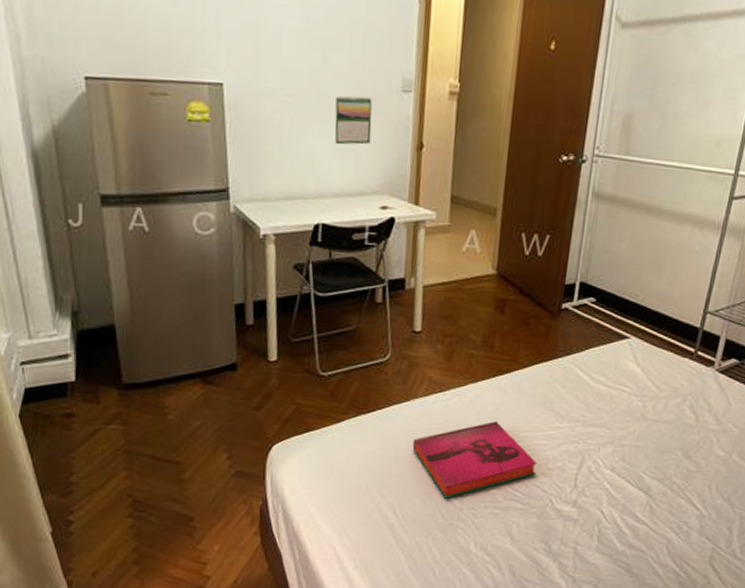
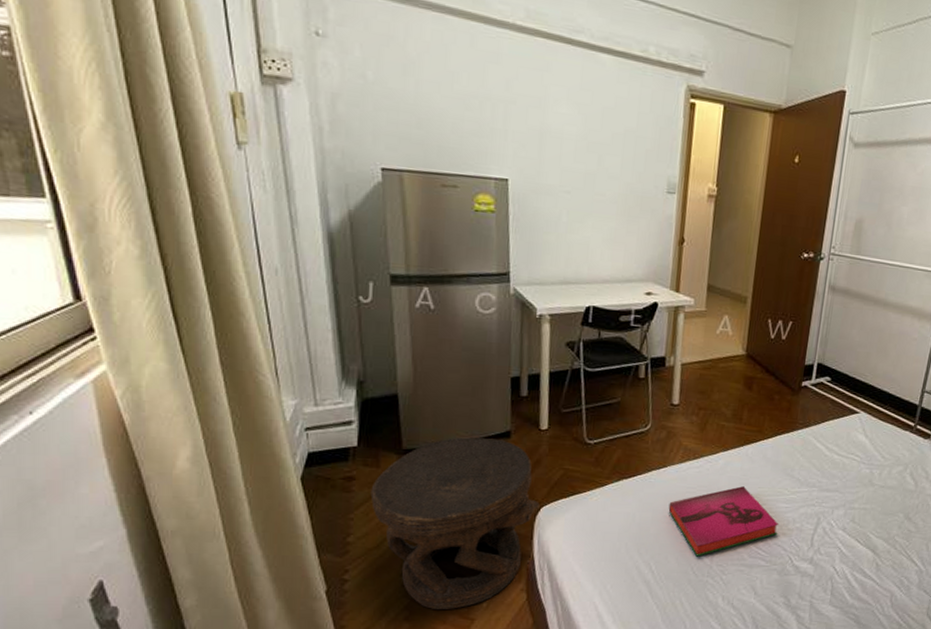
side table: none [92,370,271,554] -> present [370,437,540,610]
calendar: present [334,95,372,145] -> none [606,194,641,238]

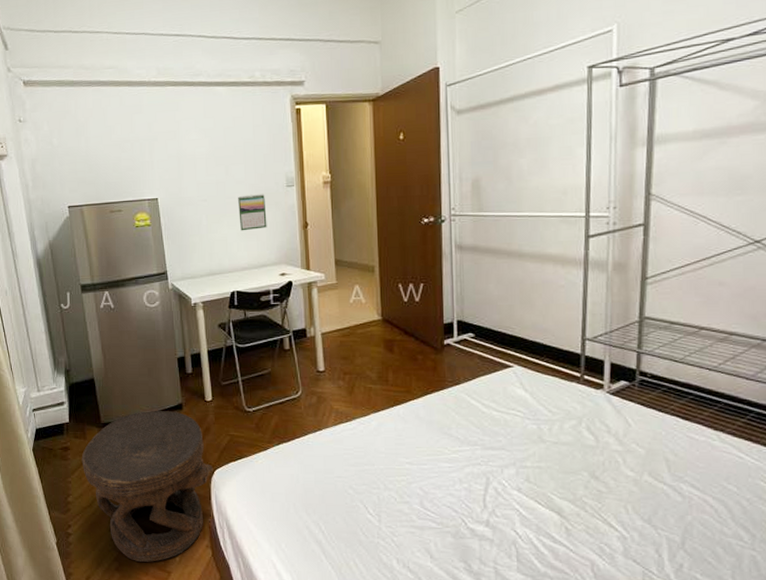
calendar: none [606,194,641,238] -> present [238,194,267,231]
hardback book: present [668,486,778,557] -> none [329,446,444,517]

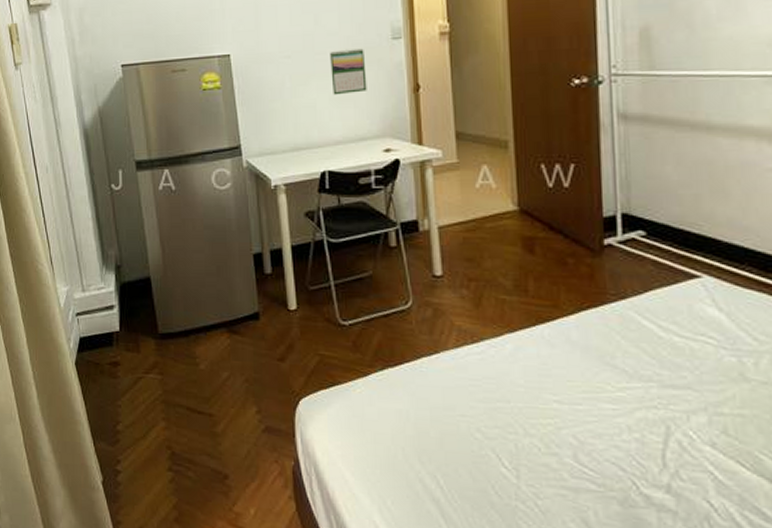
side table: present [81,411,213,563] -> none [134,320,298,514]

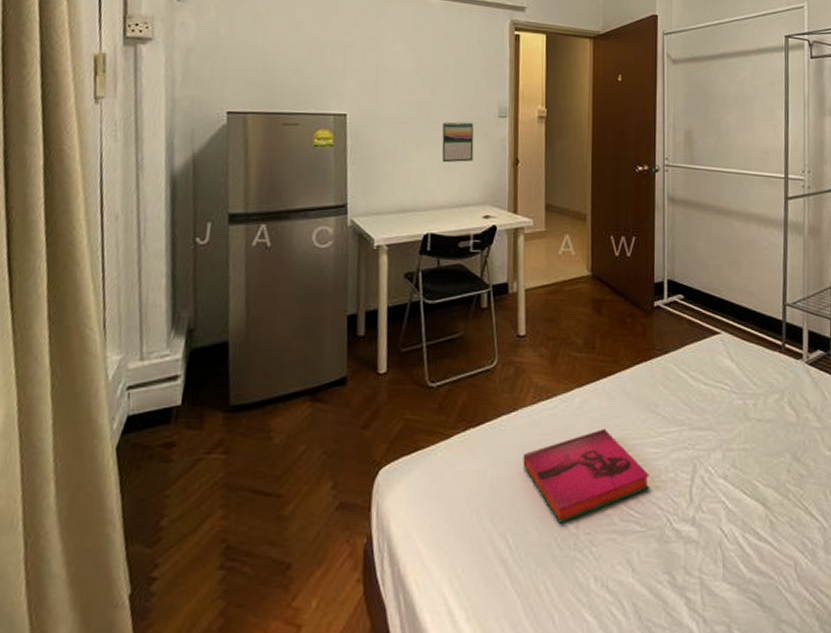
hardback book: none [449,379,607,472] -> present [523,429,649,523]

